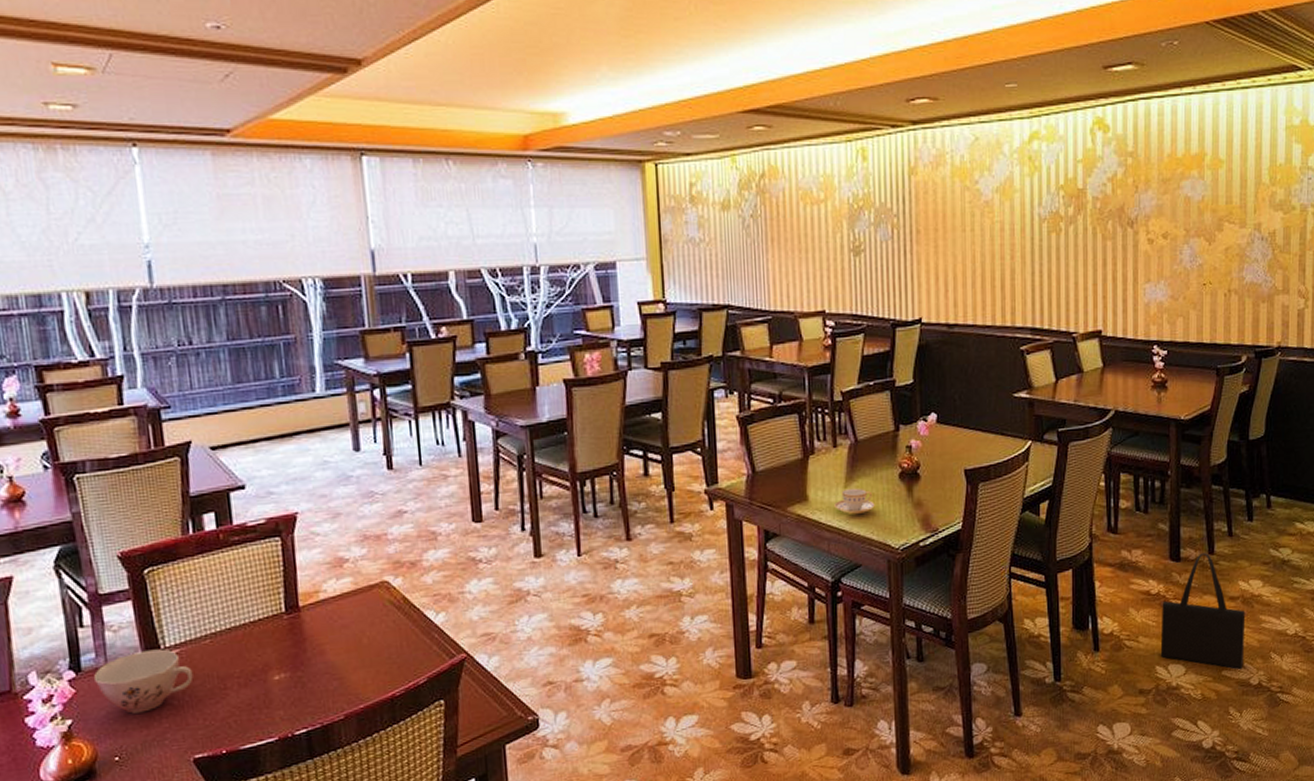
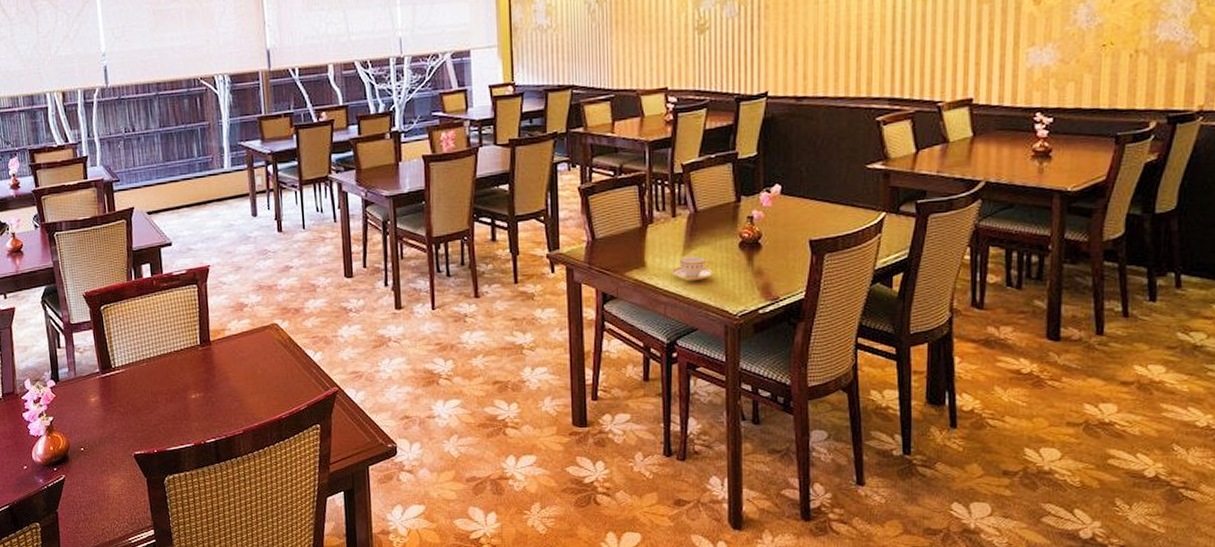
teacup: present [94,648,194,714] -> none [67,368,135,416]
tote bag: present [1160,553,1247,669] -> none [1030,333,1144,459]

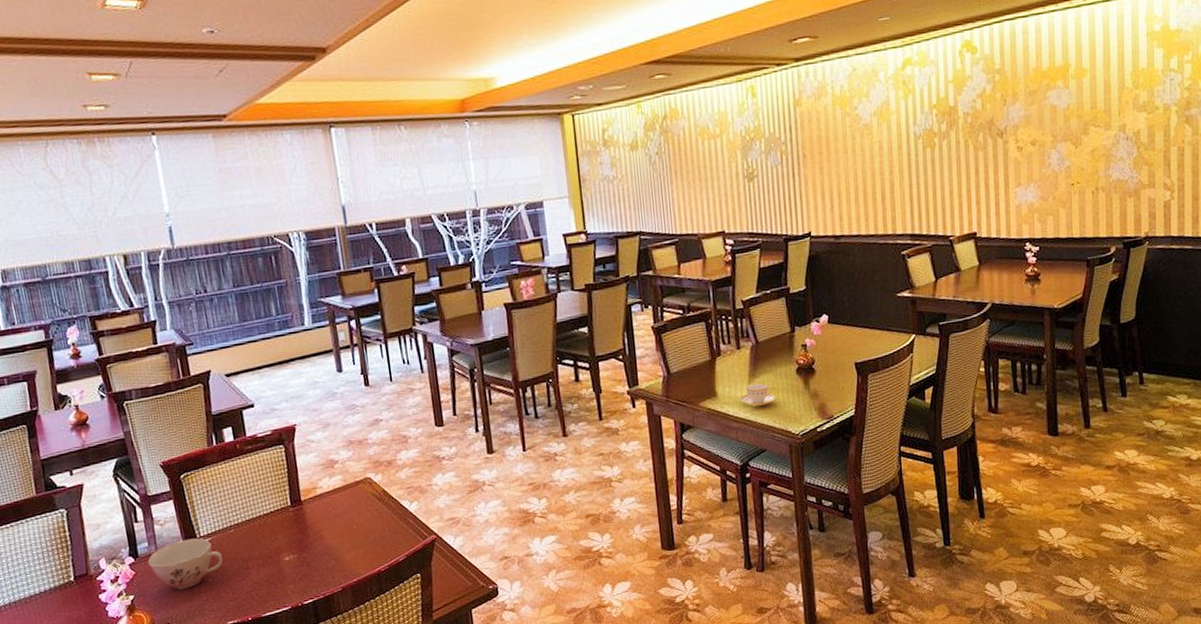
teacup: none [67,368,135,416] -> present [148,537,223,590]

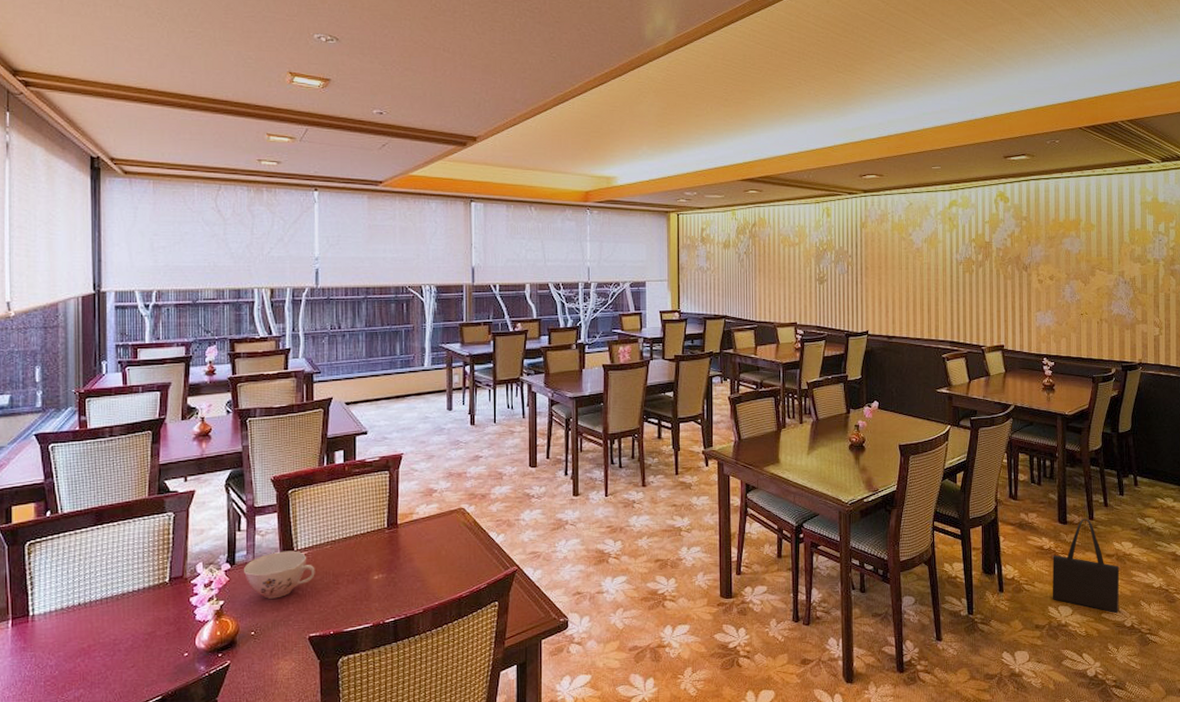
teacup: present [740,383,776,407] -> none [799,455,830,476]
tote bag: none [1040,427,1124,531] -> present [1052,519,1121,613]

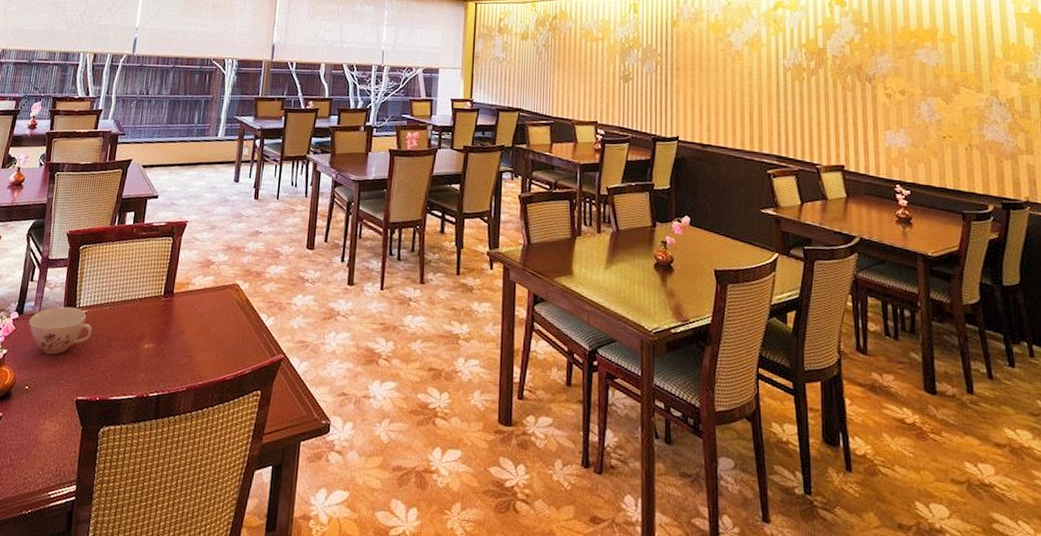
tote bag: present [1052,519,1121,613] -> none [917,391,1018,526]

